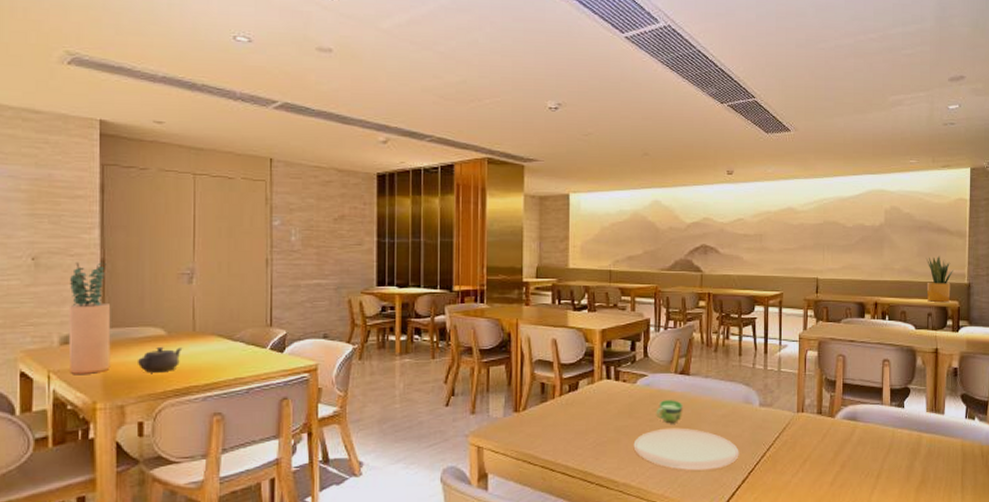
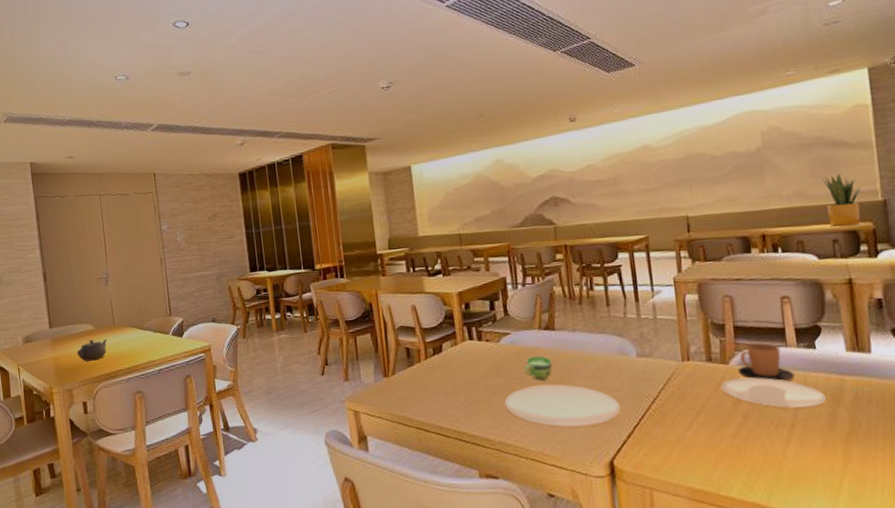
vase: present [68,256,111,375] -> none [24,270,59,367]
plate: none [826,430,907,460] -> present [721,377,827,409]
cup: none [842,400,885,435] -> present [738,343,795,381]

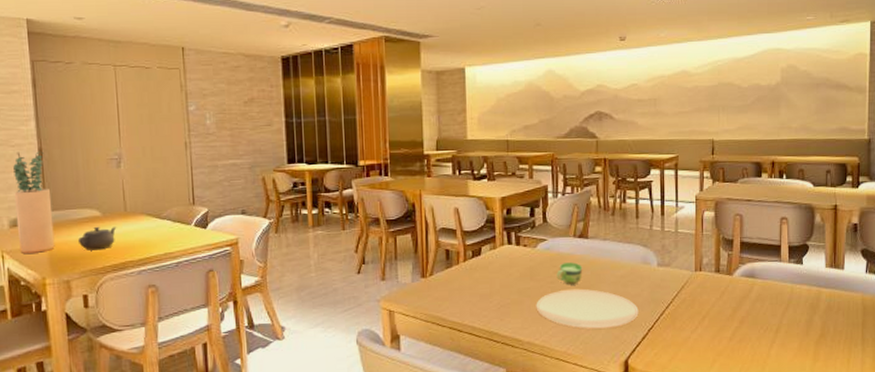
vase: none [24,270,59,367] -> present [13,146,55,255]
plate: present [721,377,827,409] -> none [724,287,806,316]
cup: present [738,343,795,381] -> none [740,257,784,291]
planter: present [821,173,862,227] -> none [824,112,854,160]

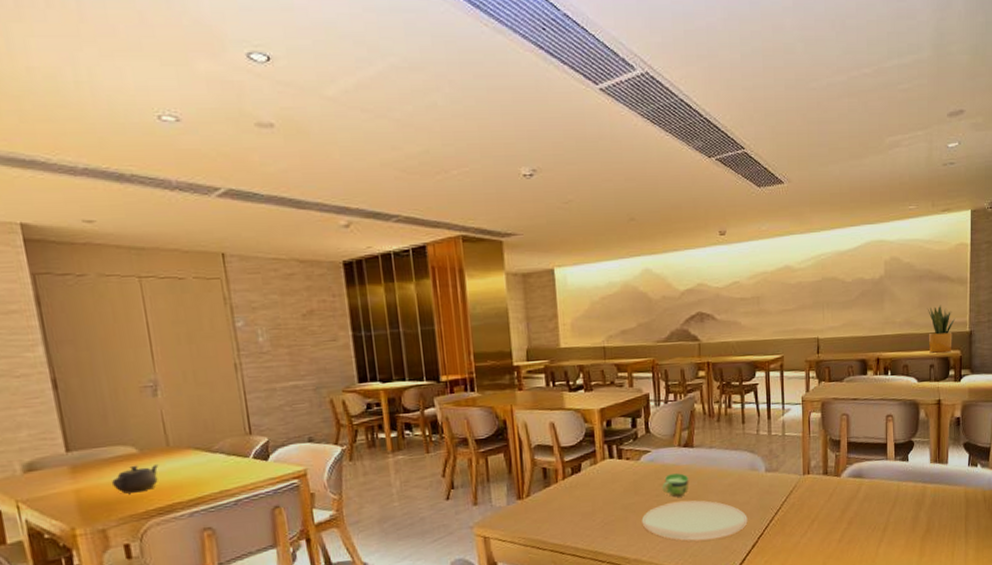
vase: present [13,146,55,255] -> none [20,375,84,503]
planter: none [824,112,854,160] -> present [927,305,956,353]

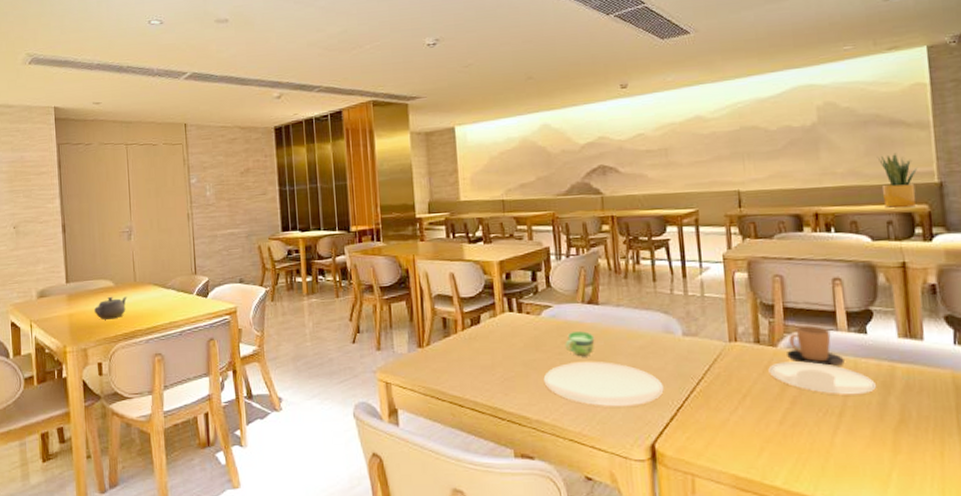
plate: none [833,487,912,515] -> present [768,361,877,396]
cup: none [848,456,890,490] -> present [787,325,844,366]

